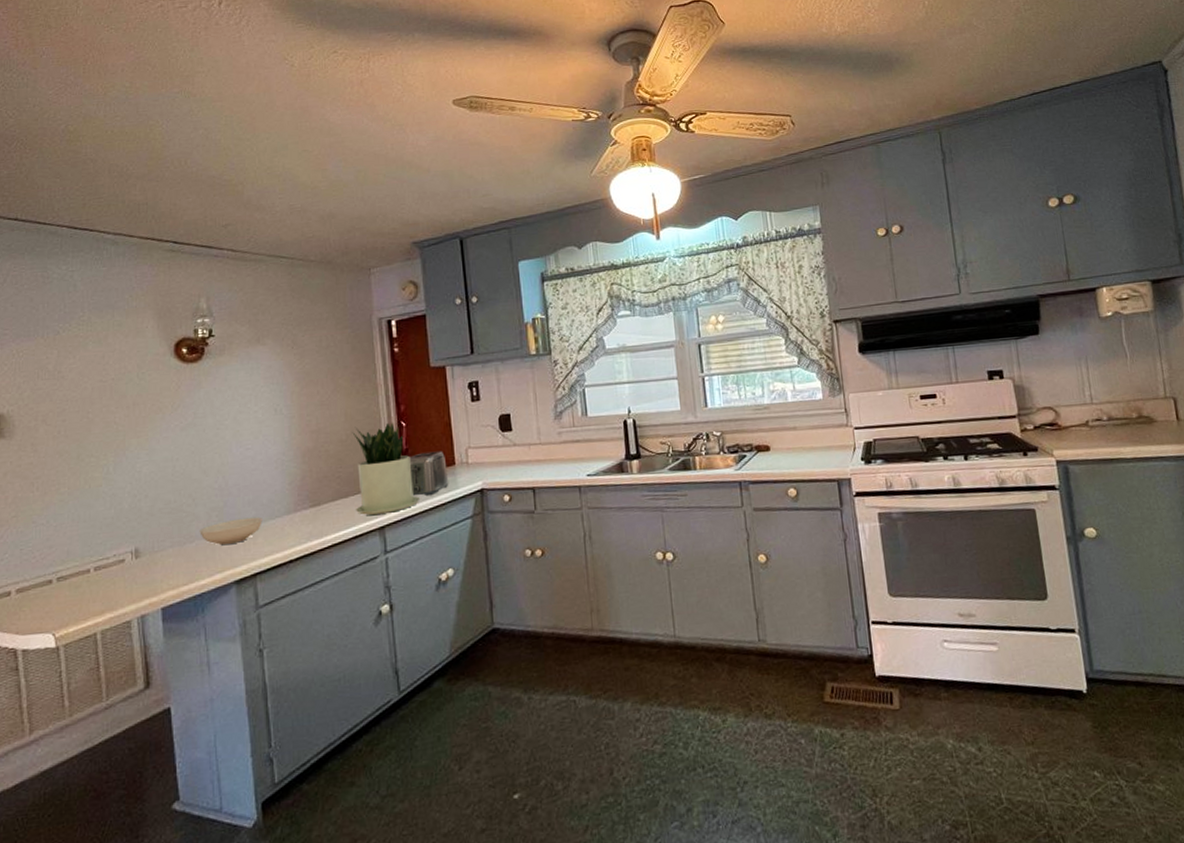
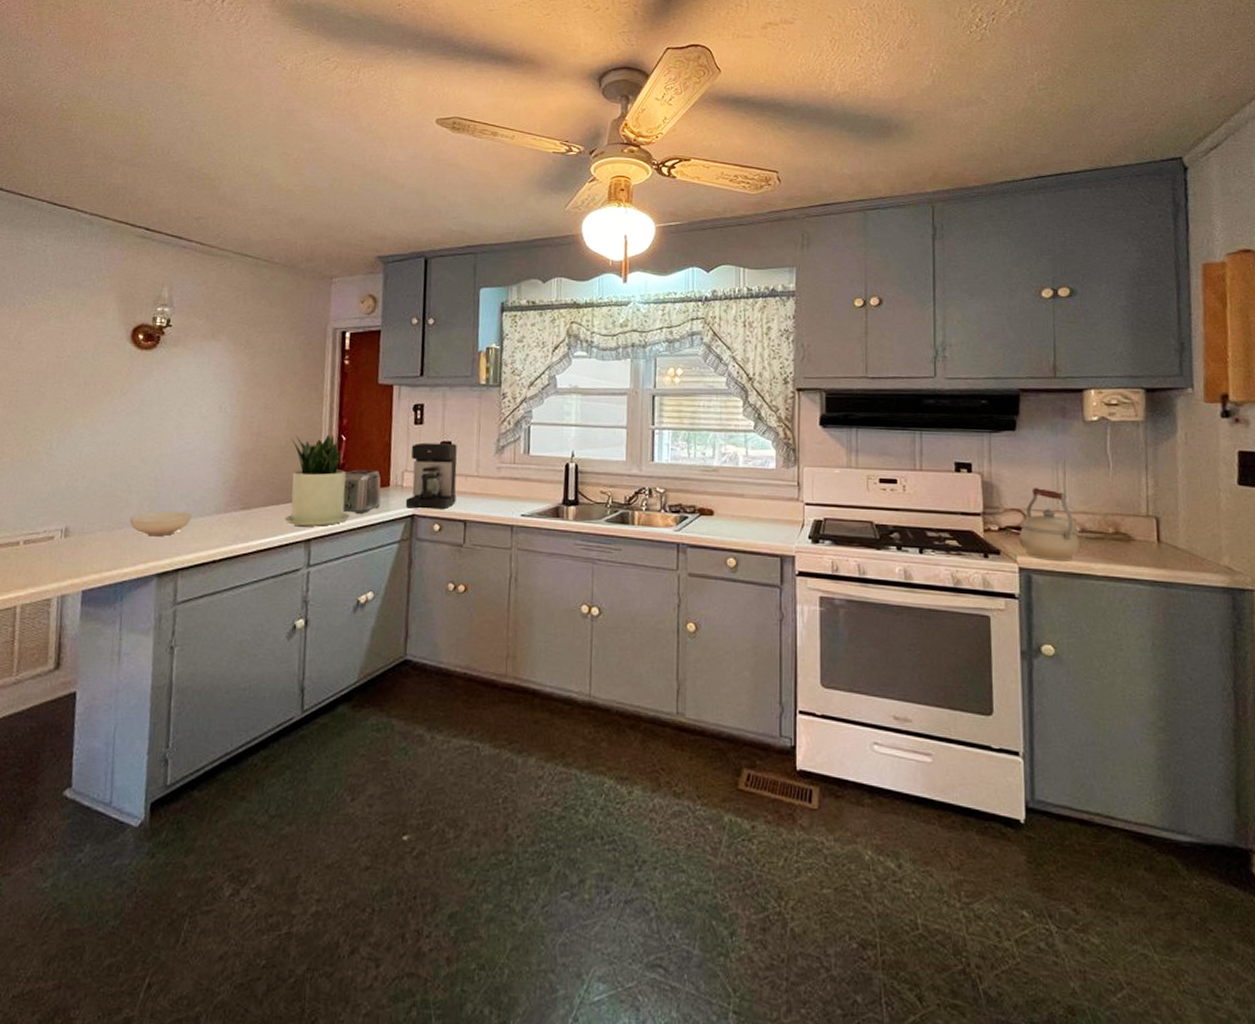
coffee maker: none [471,415,522,484] -> present [405,442,458,510]
kettle: none [1052,385,1110,452] -> present [1019,488,1081,563]

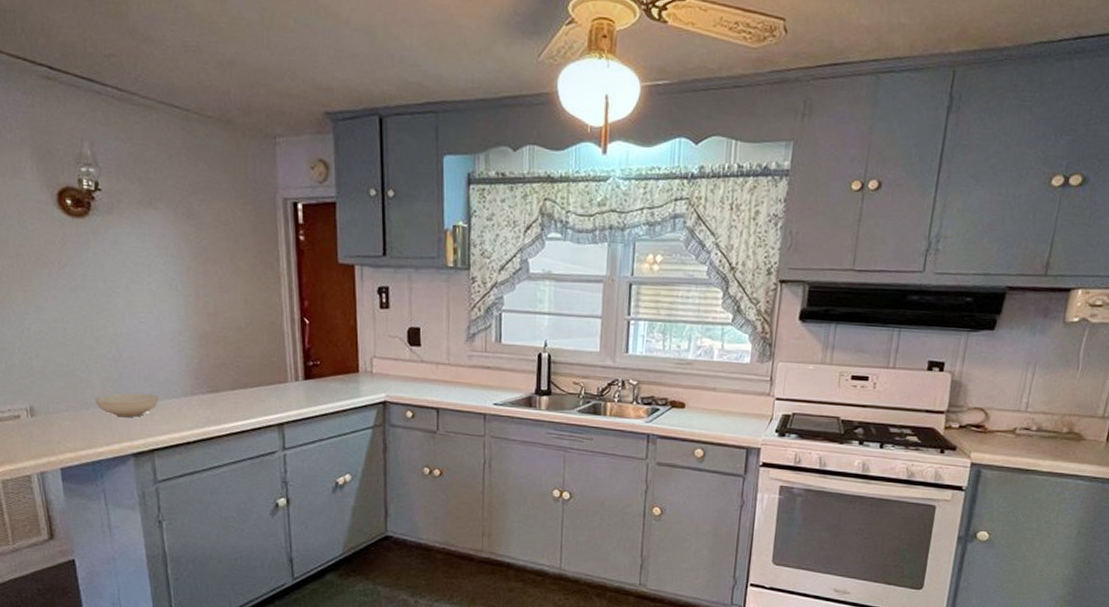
planter: present [285,434,351,526] -> none [252,316,321,411]
toaster: present [342,469,382,515] -> none [311,354,352,401]
coffee maker: present [405,442,458,510] -> none [376,328,428,397]
kettle: present [1019,488,1081,563] -> none [976,388,1035,459]

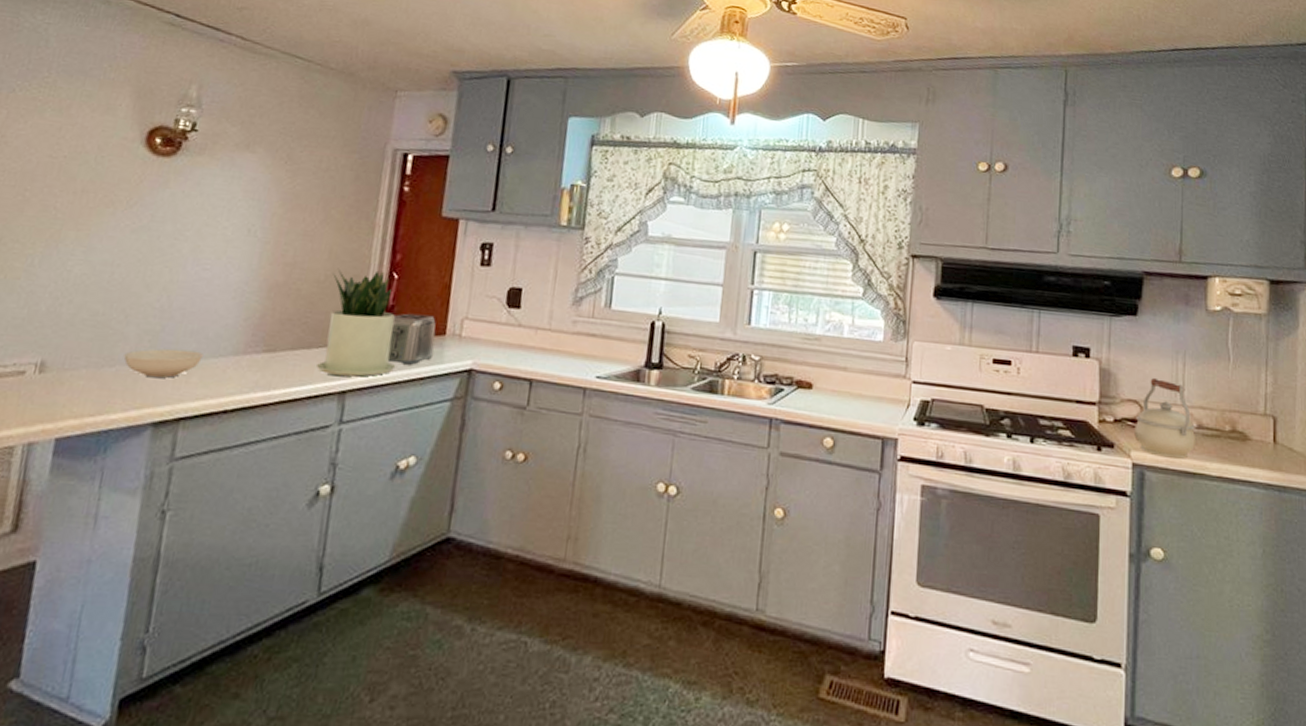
planter: none [252,316,321,411] -> present [317,268,396,377]
toaster: none [311,354,352,401] -> present [387,313,436,367]
kettle: none [976,388,1035,459] -> present [1134,378,1197,460]

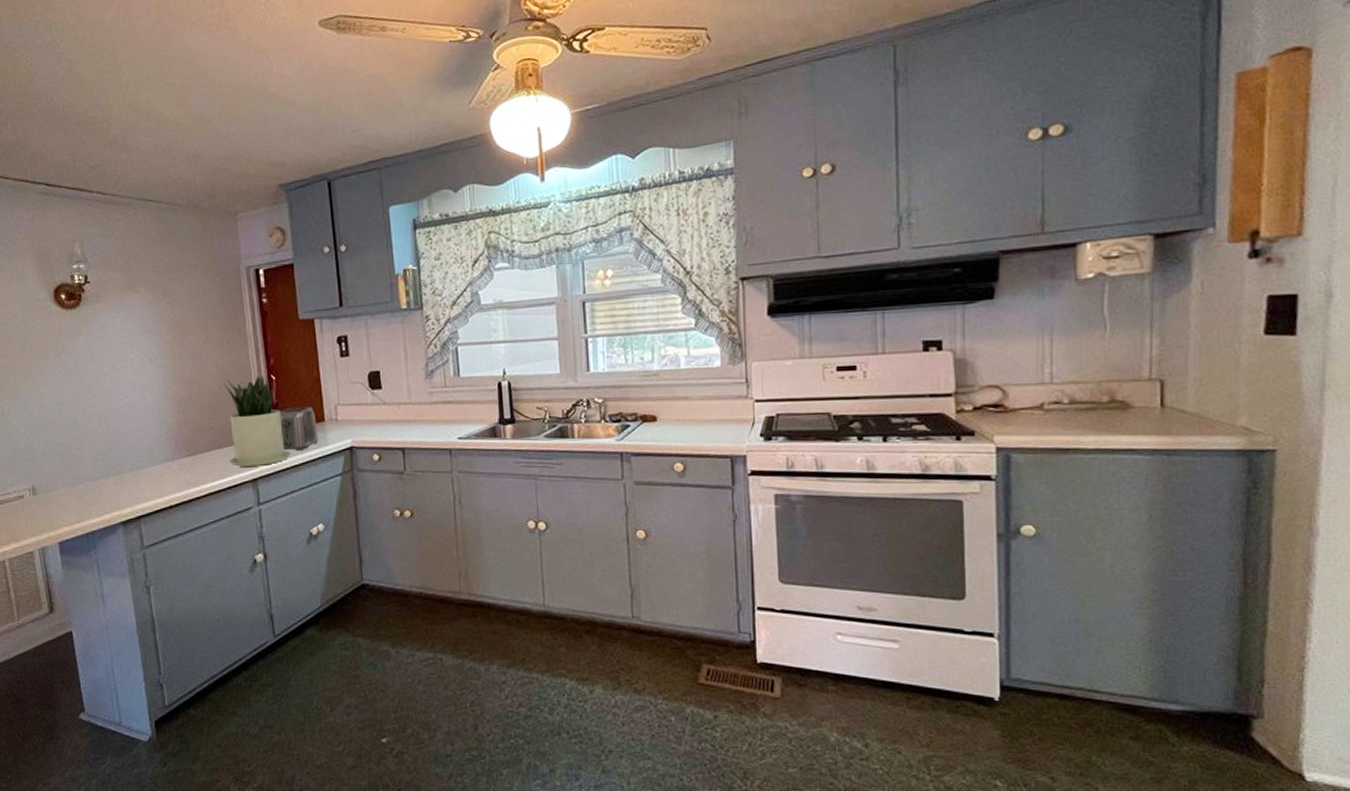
bowl: present [123,349,203,378] -> none [87,462,144,488]
kettle: present [1134,378,1197,460] -> none [997,360,1069,439]

